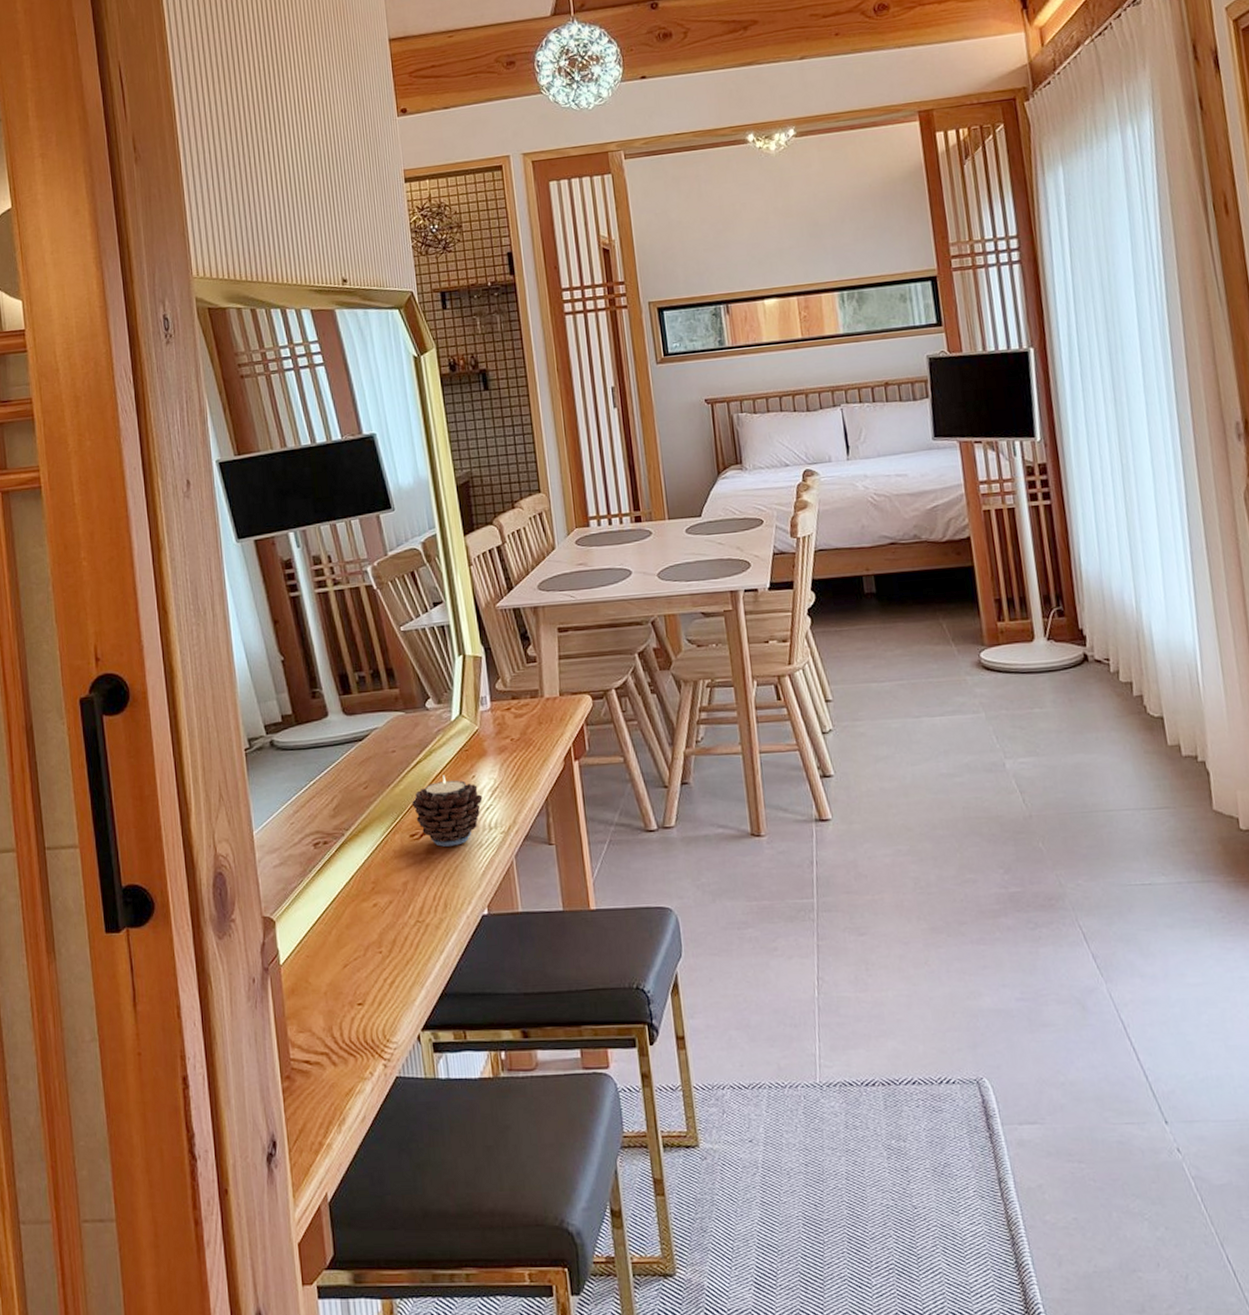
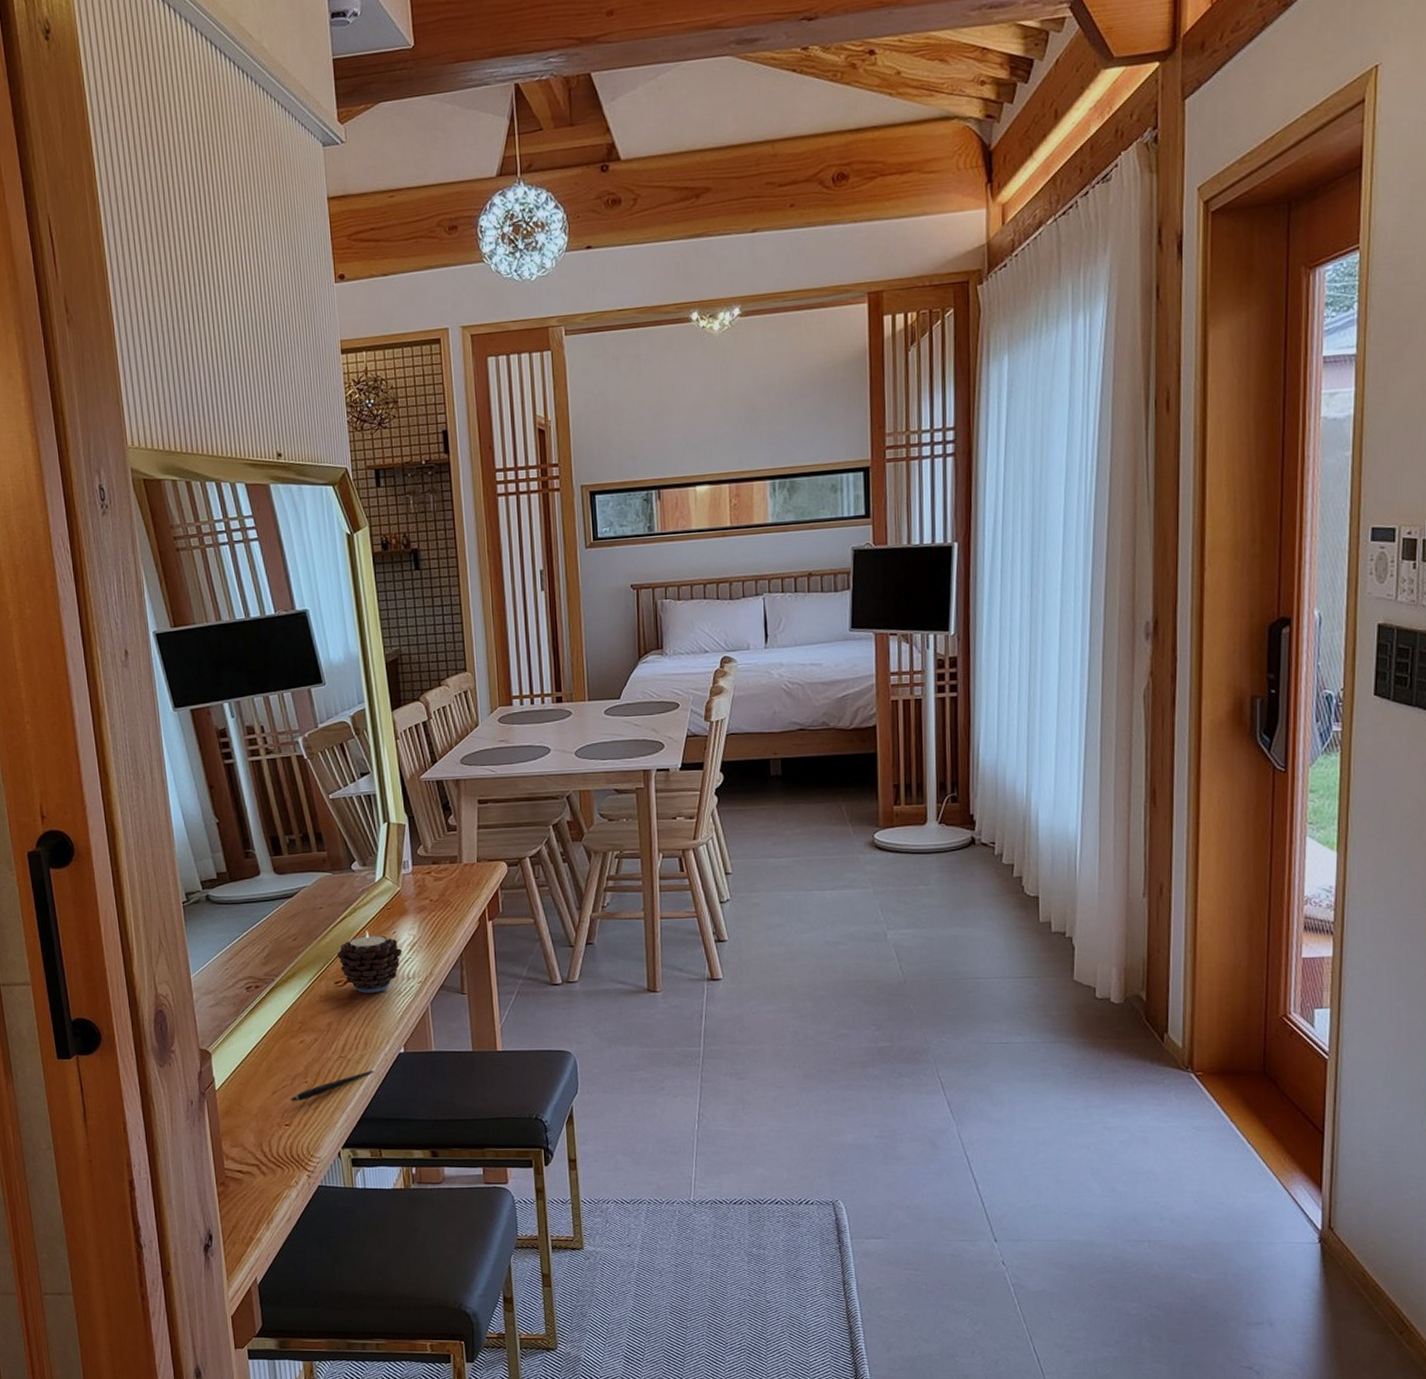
pen: none [363,935,456,977] -> present [290,1069,374,1102]

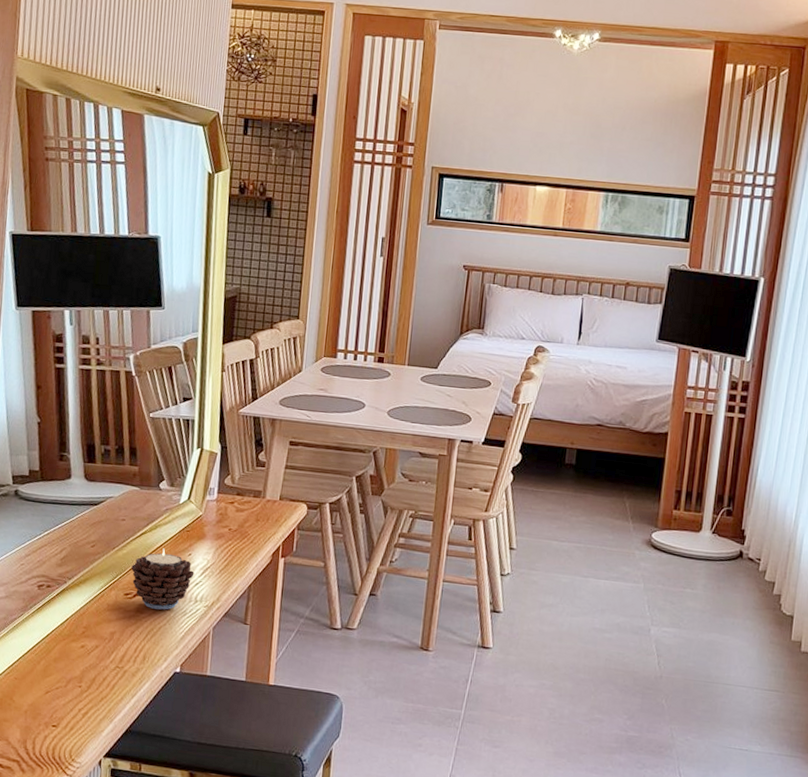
pen: present [290,1069,374,1102] -> none [62,684,148,705]

